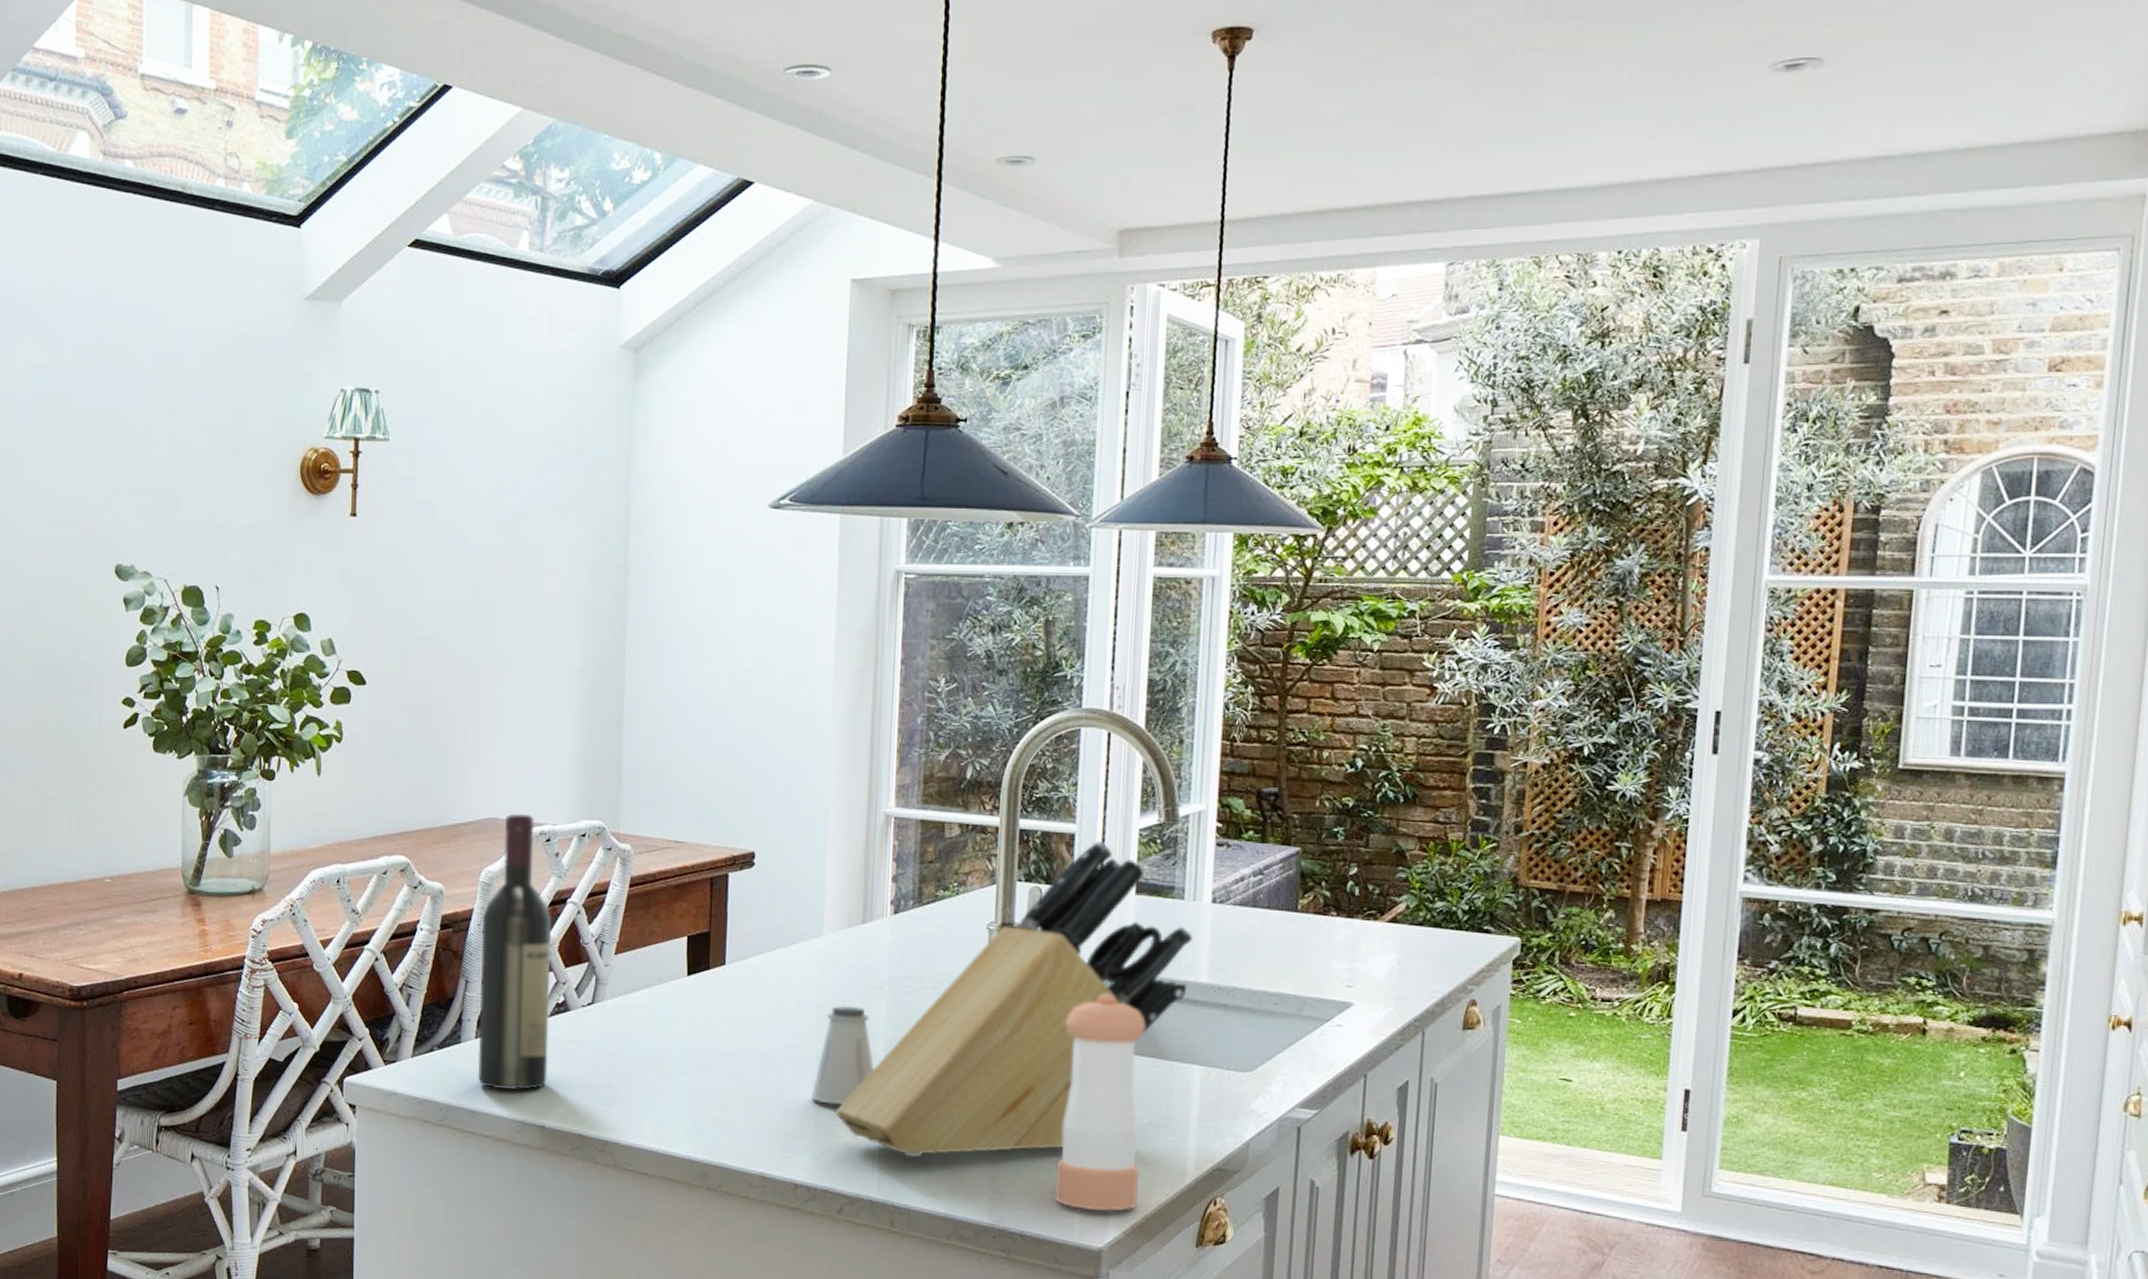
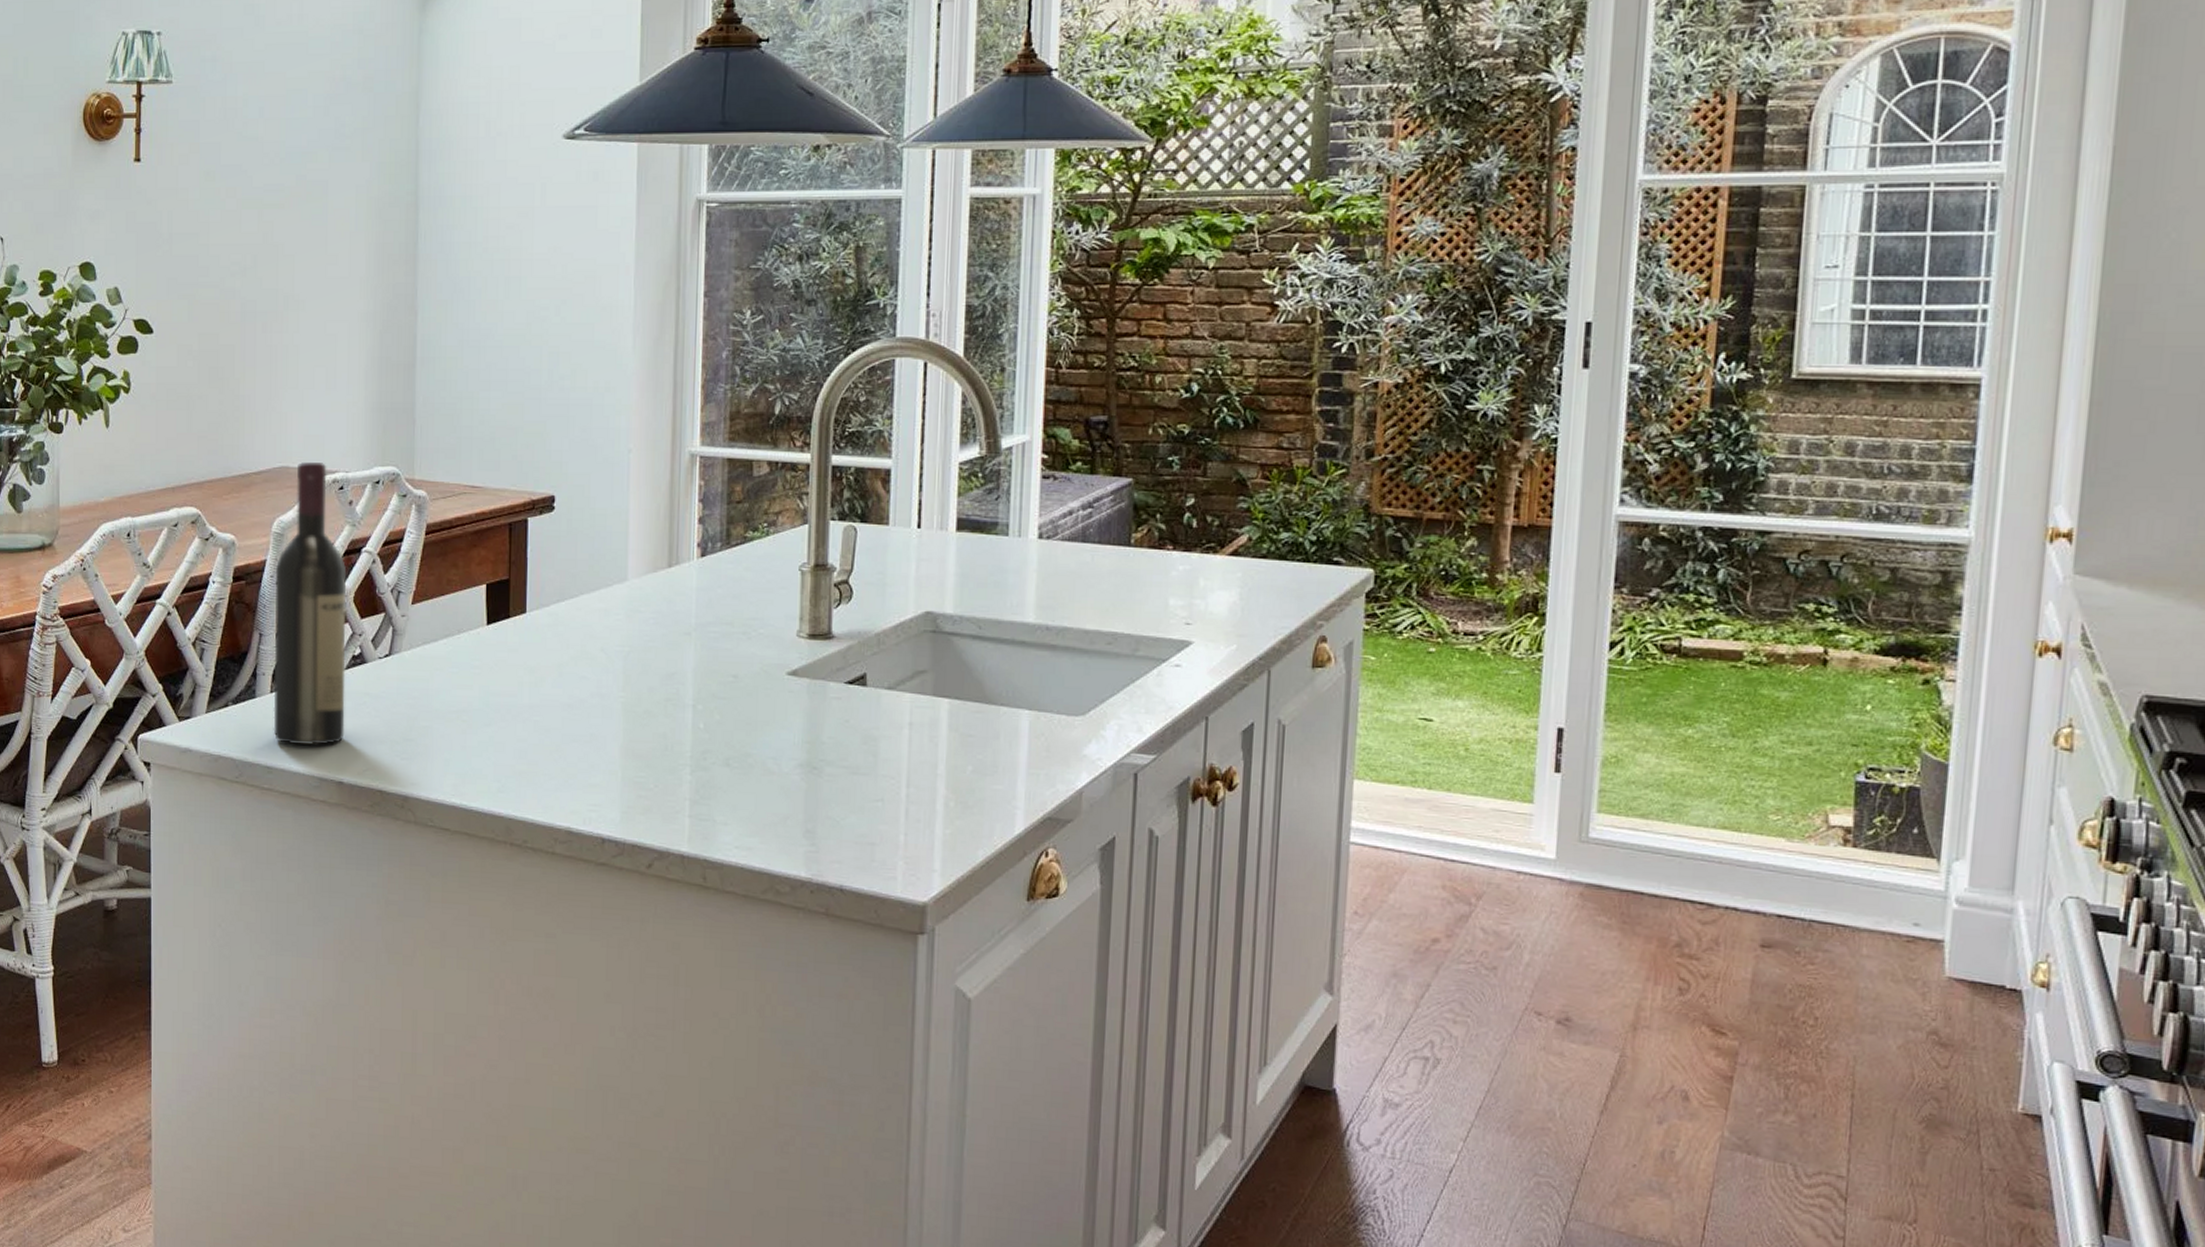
saltshaker: present [811,1005,874,1105] -> none [618,653,683,756]
knife block: present [835,841,1193,1158] -> none [643,476,1019,810]
pepper shaker: present [1055,993,1146,1212] -> none [876,635,970,865]

